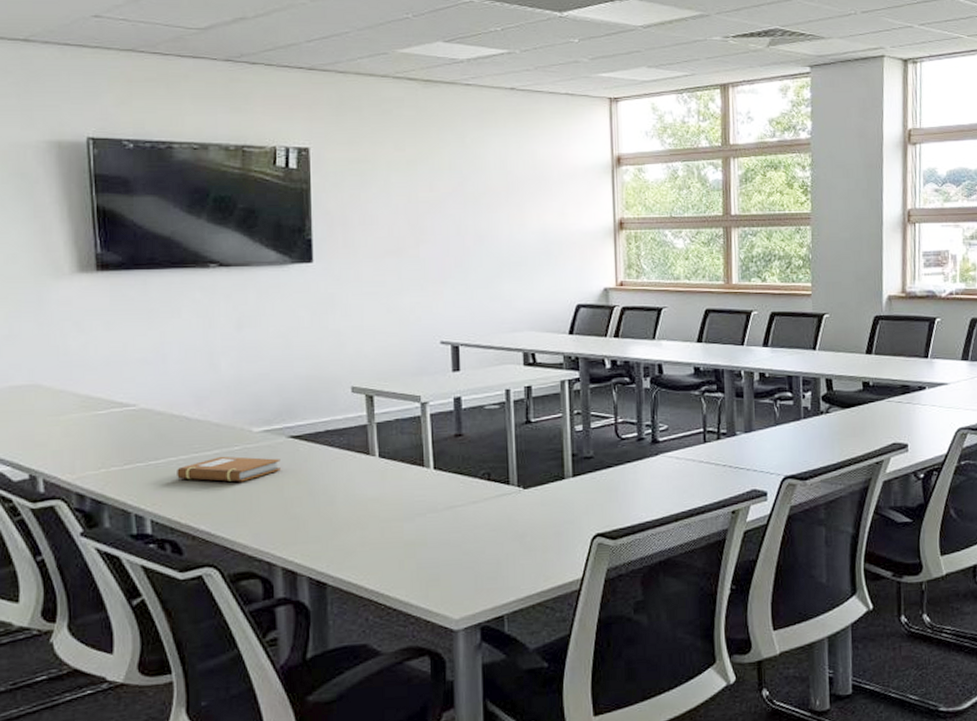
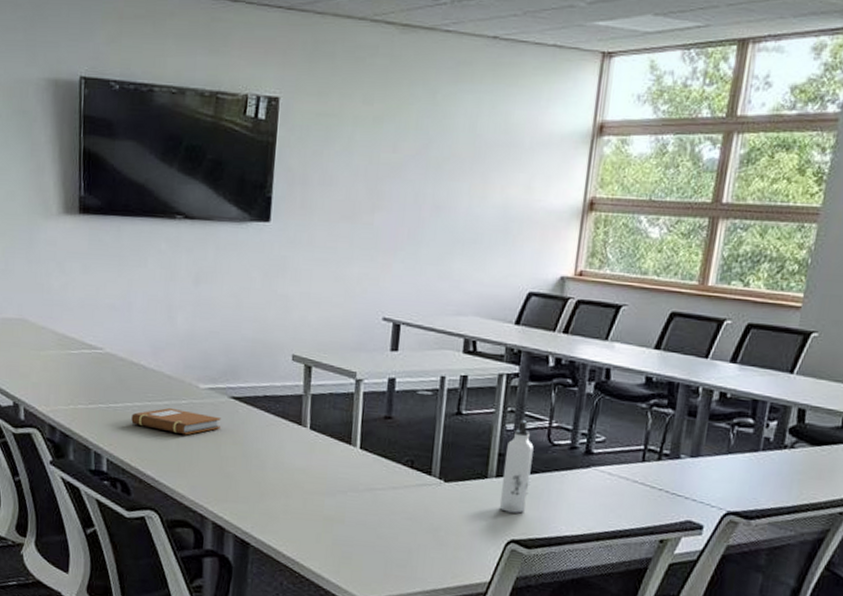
water bottle: none [578,420,606,508] -> present [499,420,534,514]

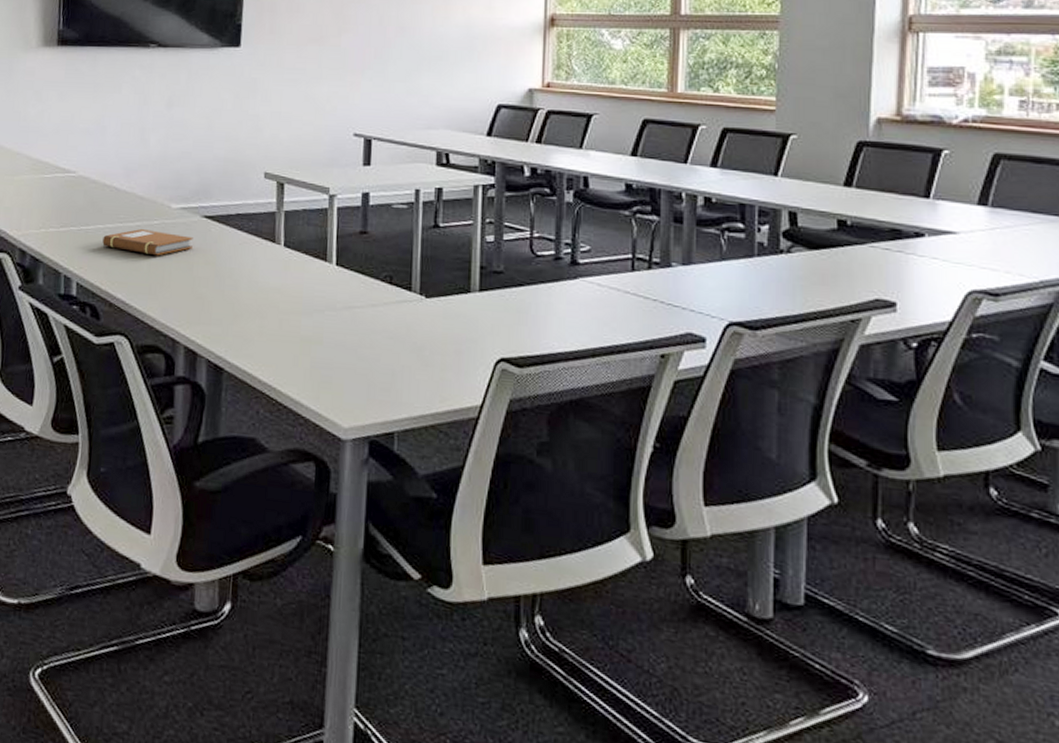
water bottle: present [499,420,534,514] -> none [485,231,516,330]

